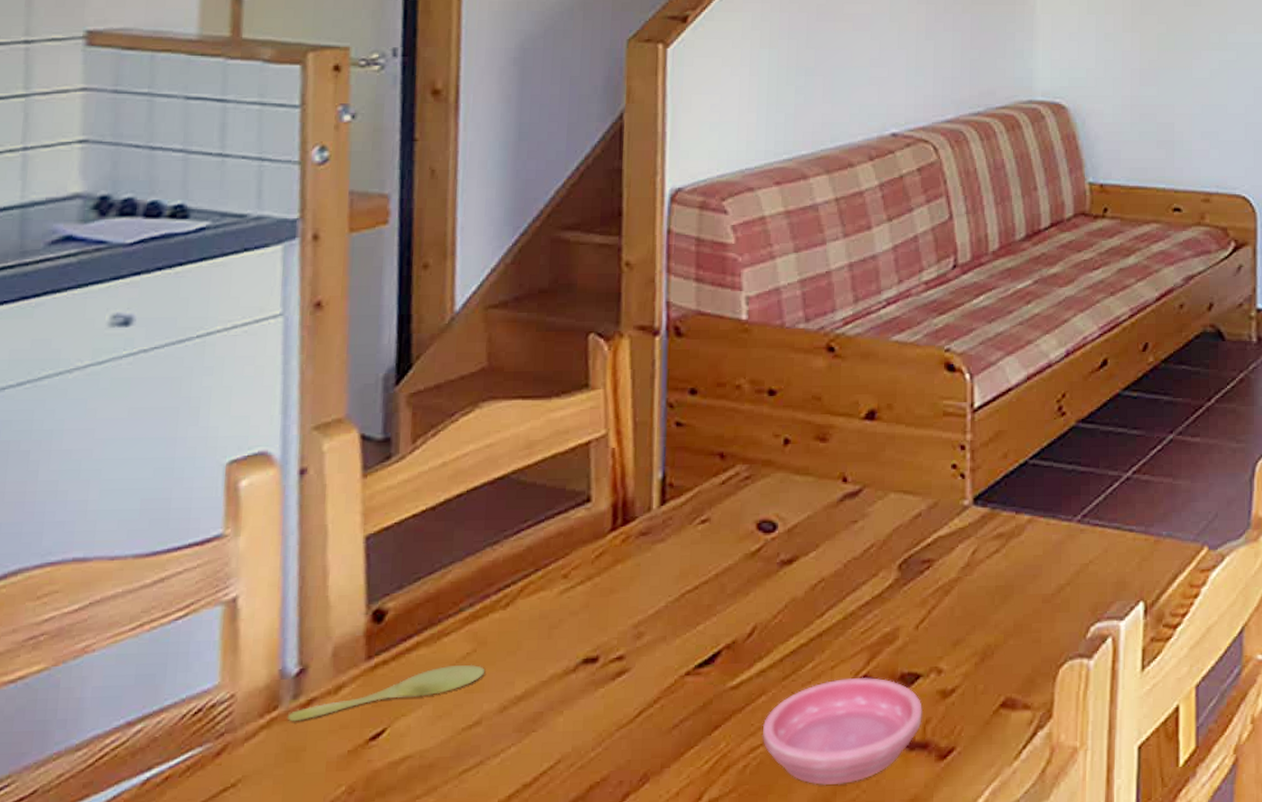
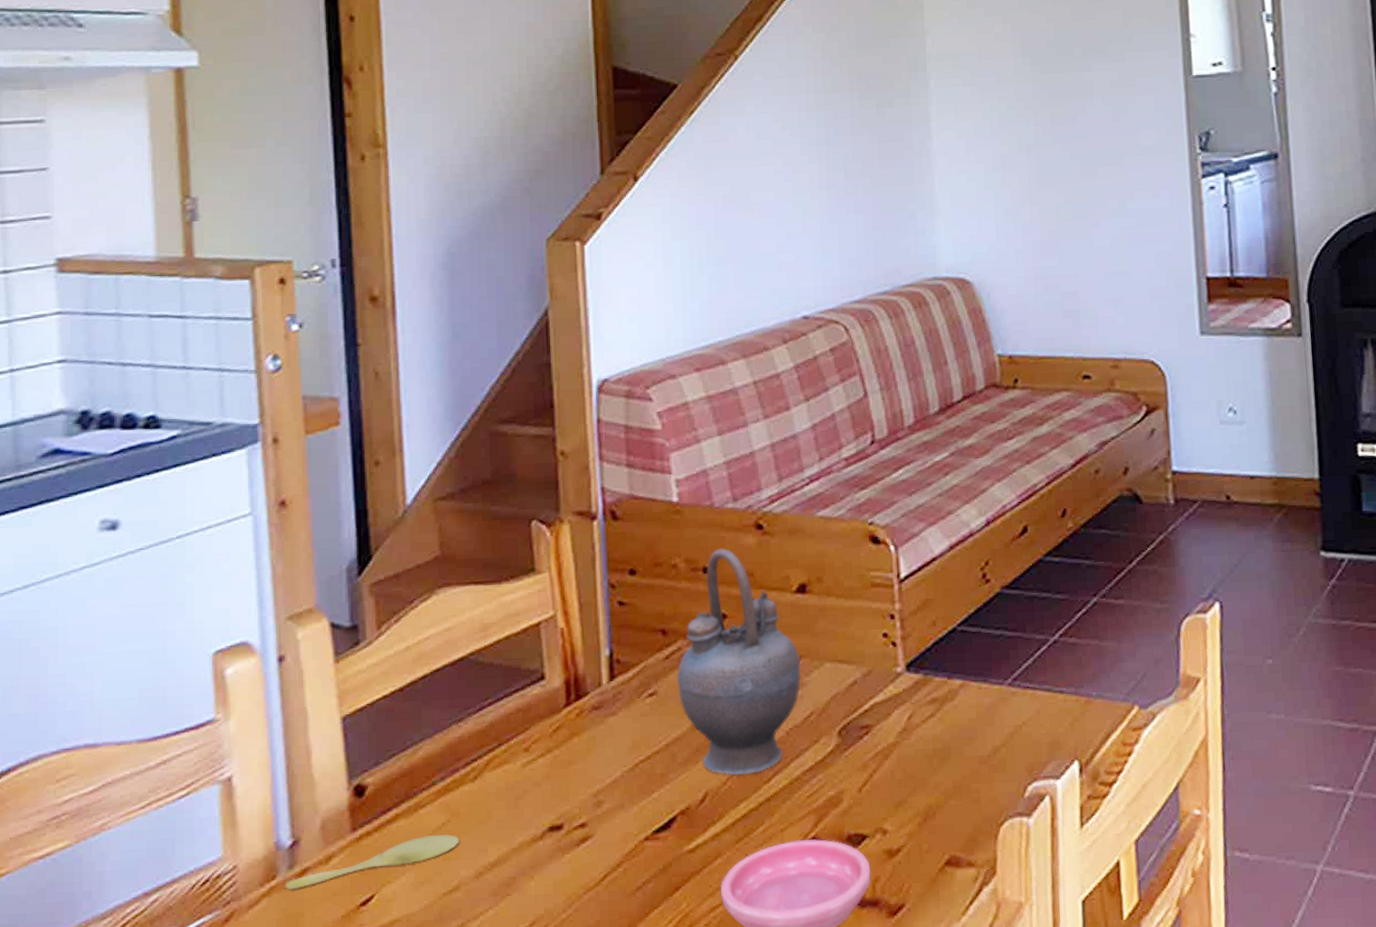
teapot: none [732,370,864,608] -> present [677,548,801,775]

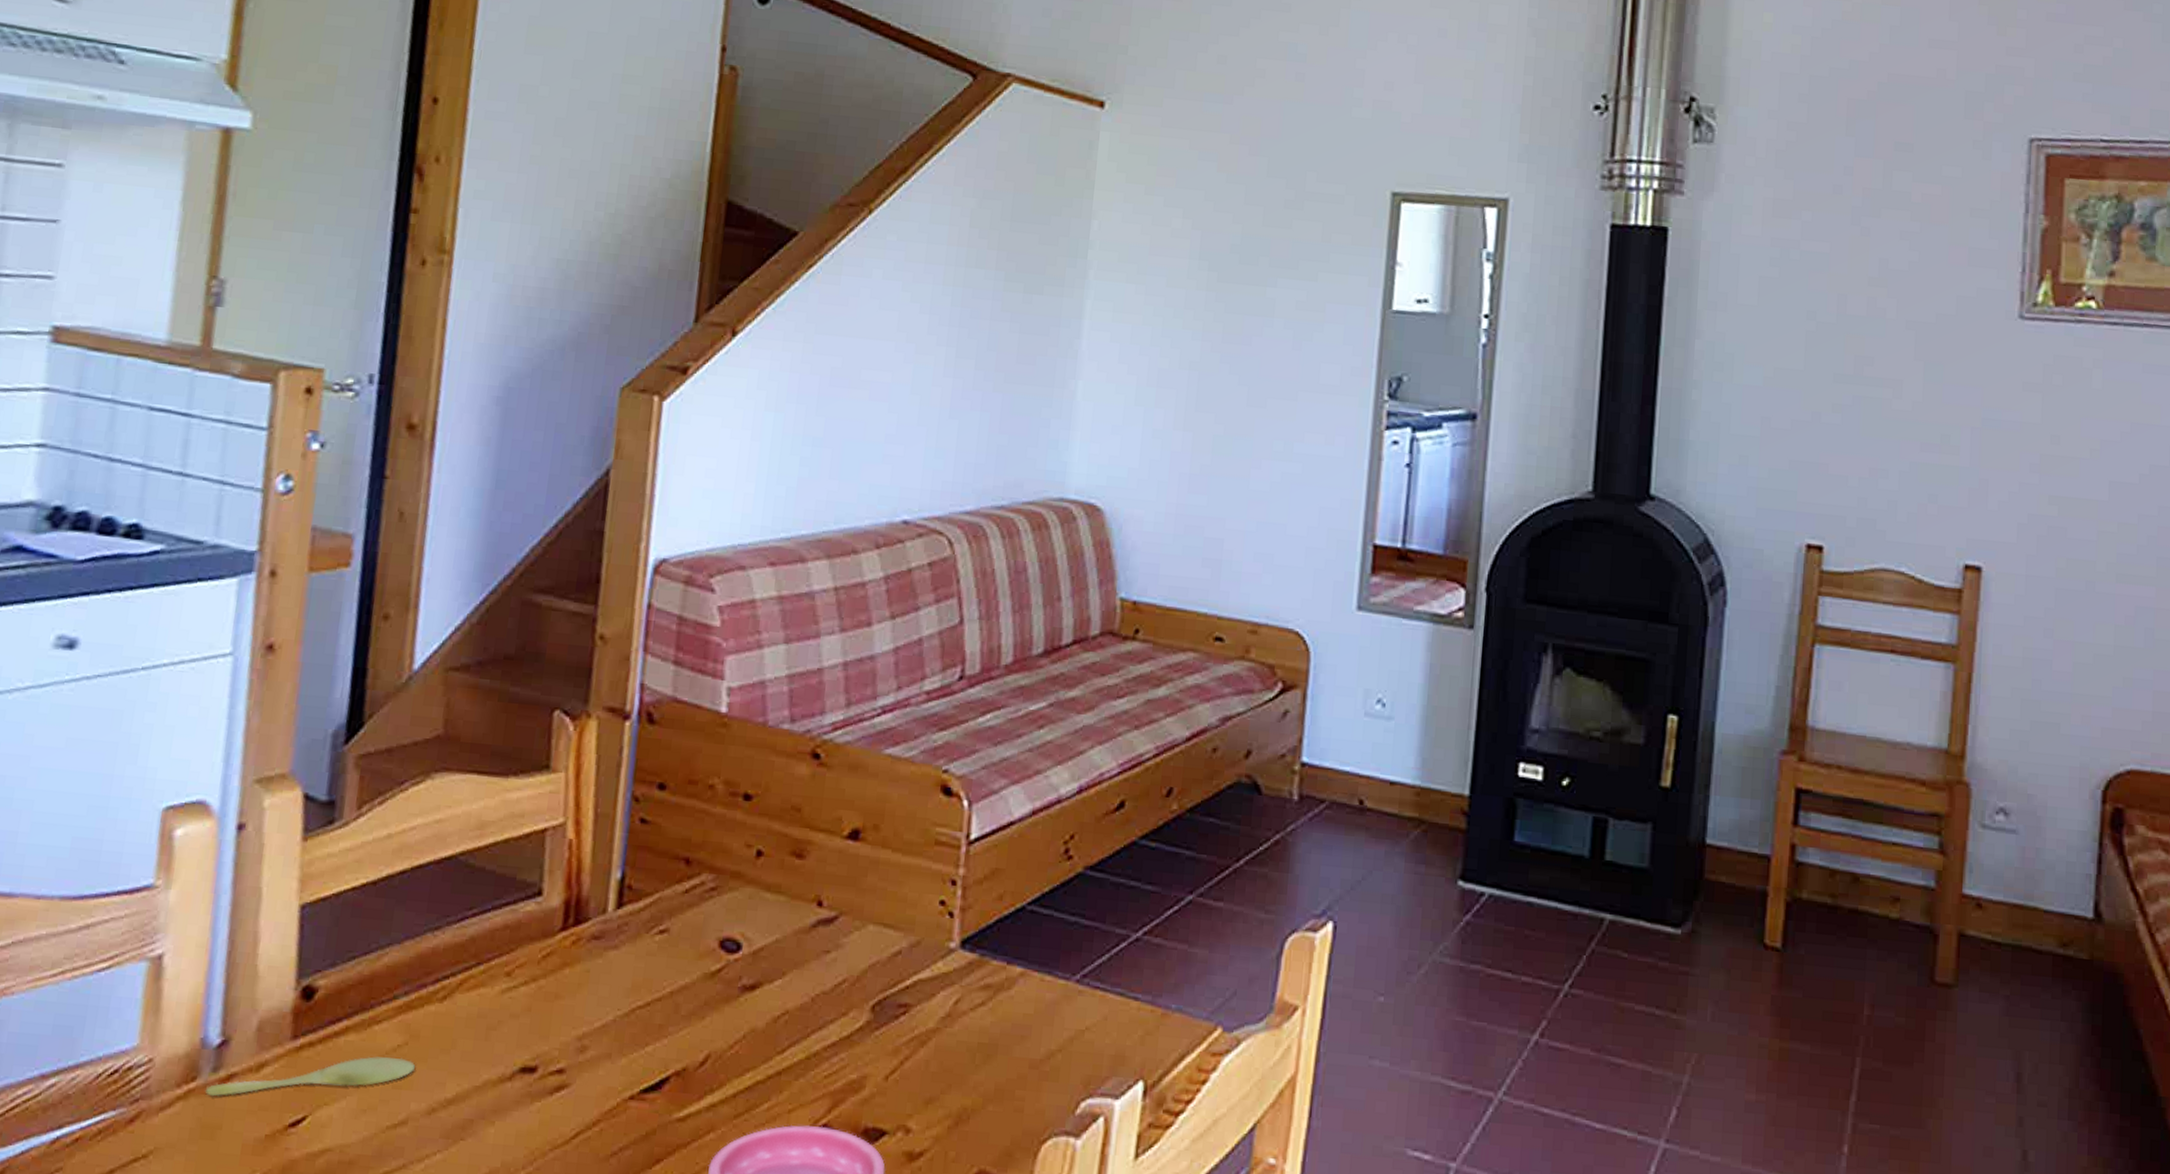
teapot: present [677,548,801,775] -> none [694,774,840,1041]

